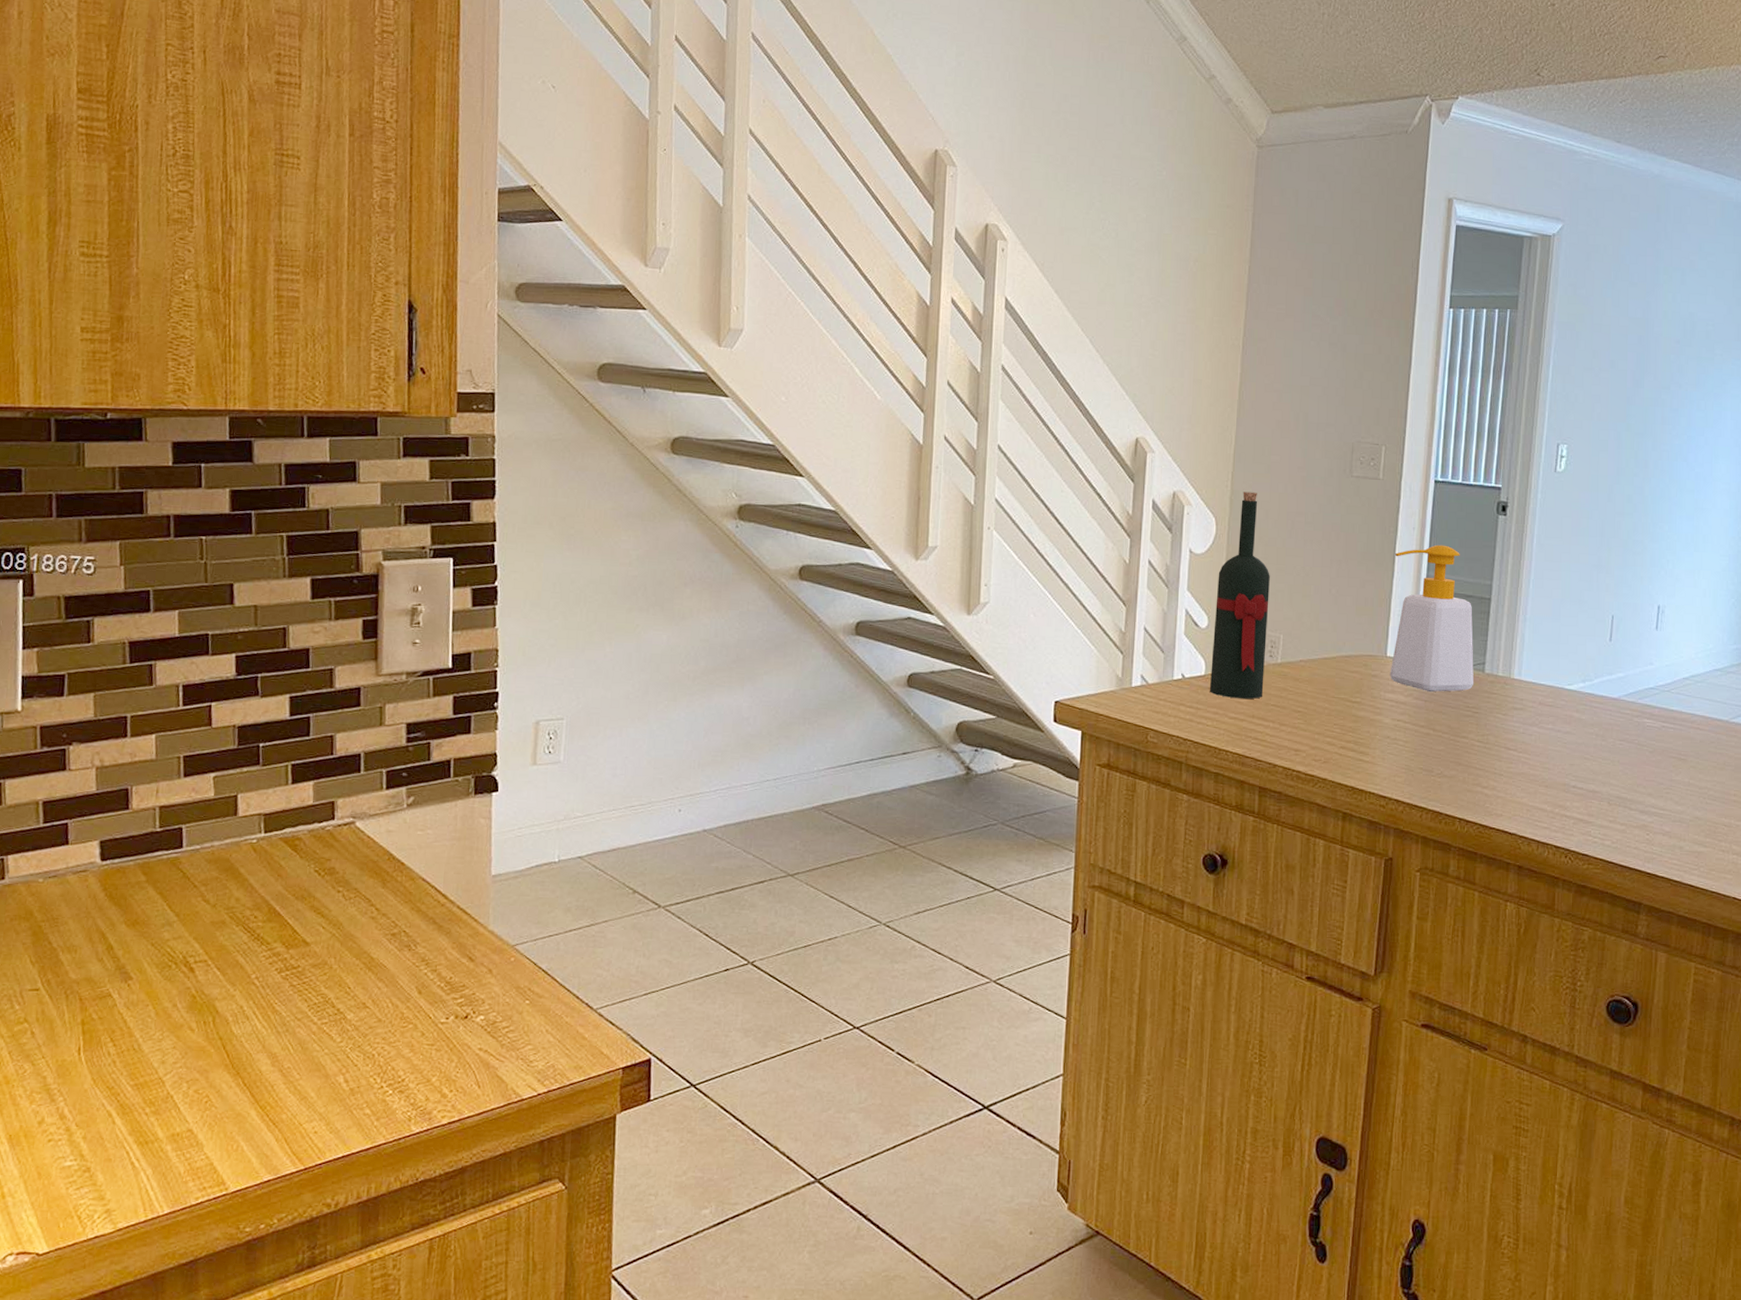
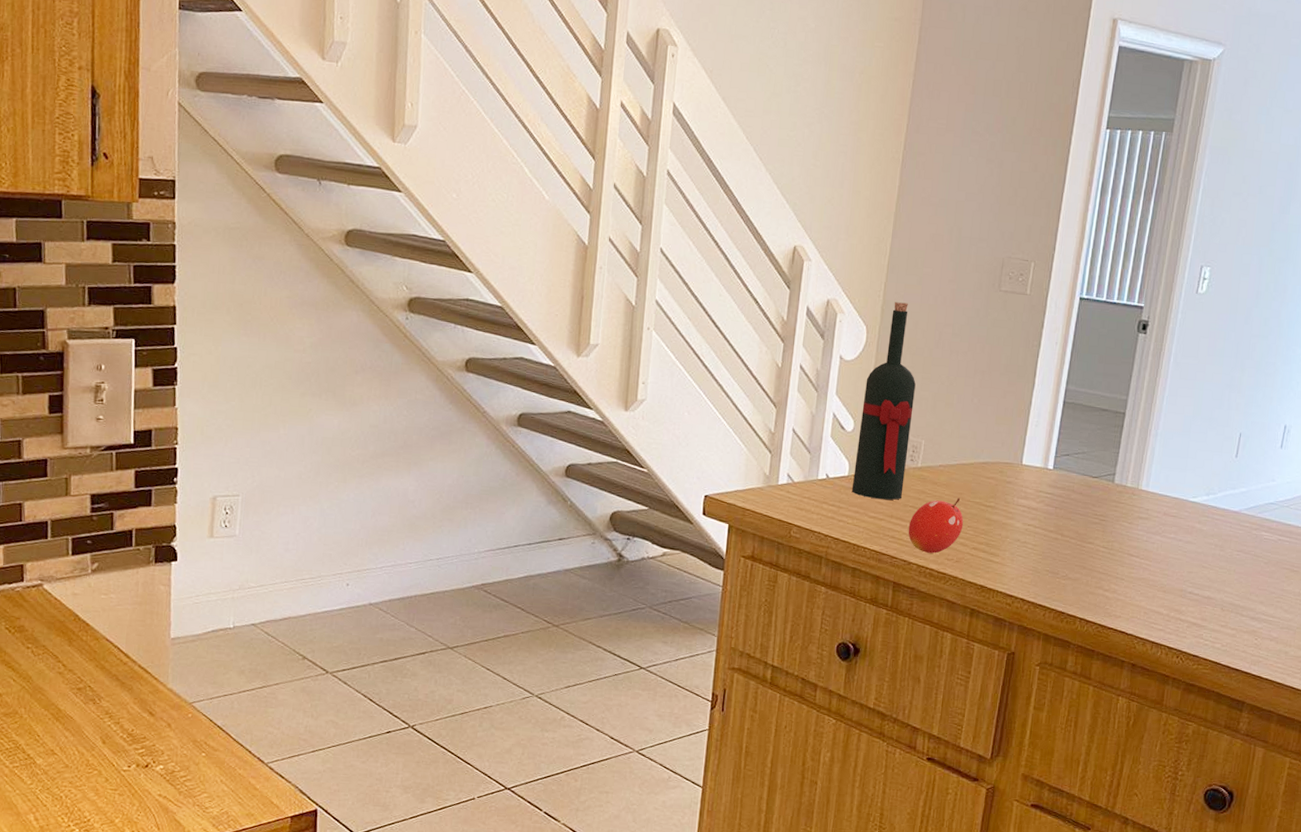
fruit: none [1271,694,1329,754] -> present [908,498,964,554]
soap bottle: present [1389,544,1474,693] -> none [1023,359,1107,500]

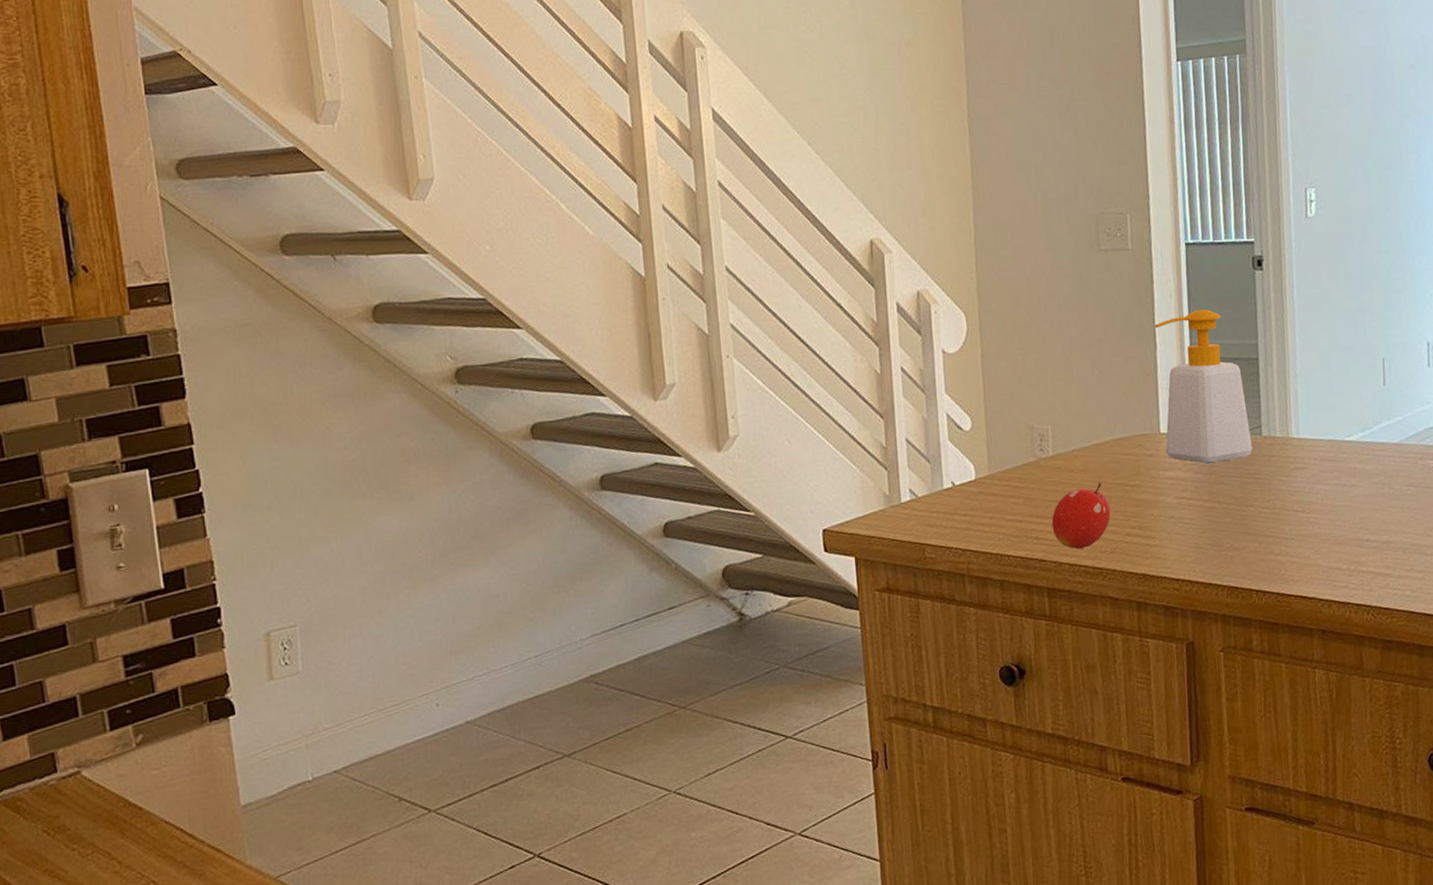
wine bottle: present [851,302,916,500] -> none [975,280,1039,500]
soap bottle: none [1023,359,1107,500] -> present [1154,309,1253,464]

